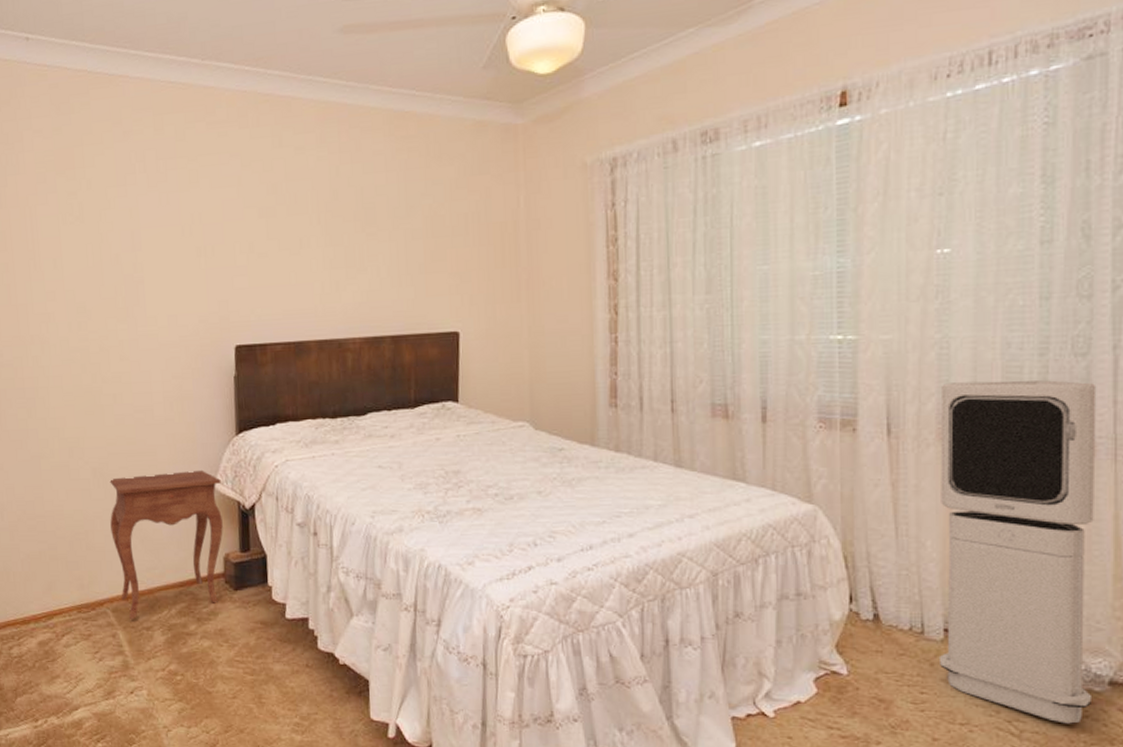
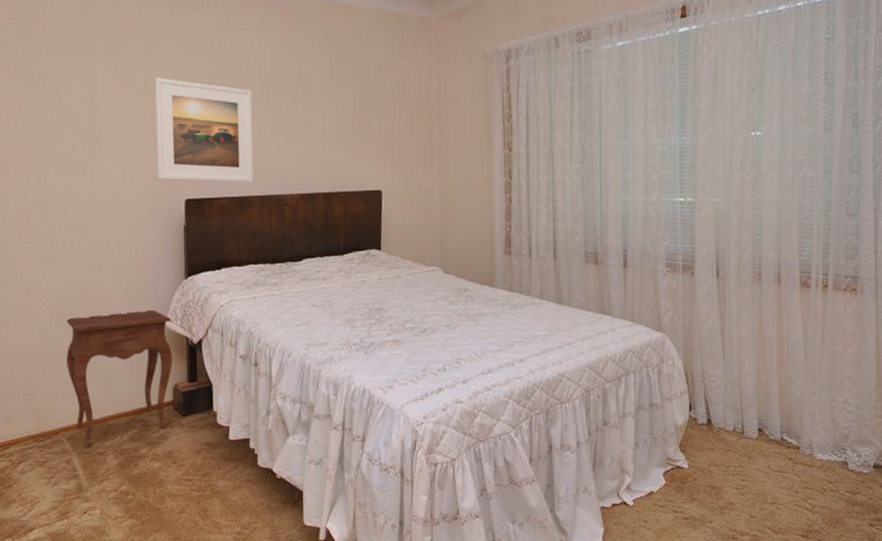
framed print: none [200,208,311,326] -> present [154,77,254,183]
air purifier: present [938,380,1097,724] -> none [754,234,863,499]

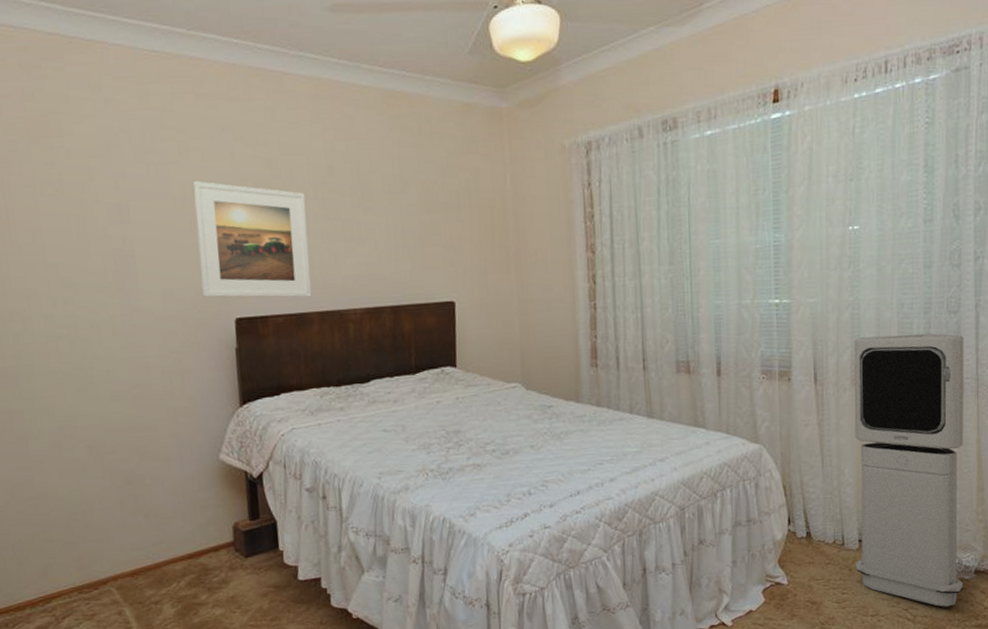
side table: present [66,309,173,447] -> none [107,442,231,596]
air purifier: none [754,234,863,499] -> present [853,333,964,607]

